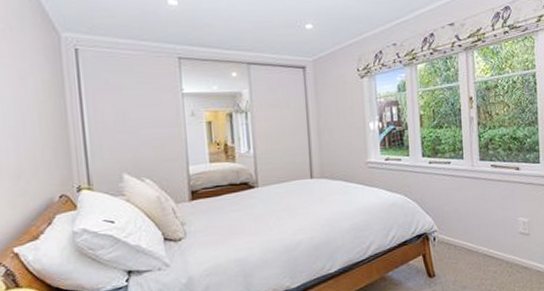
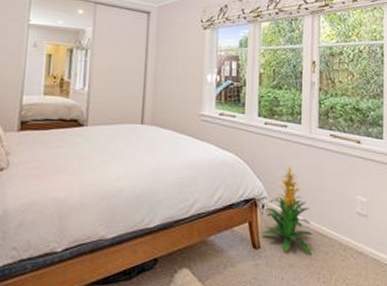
indoor plant: none [435,197,483,276] -> present [261,163,313,254]

